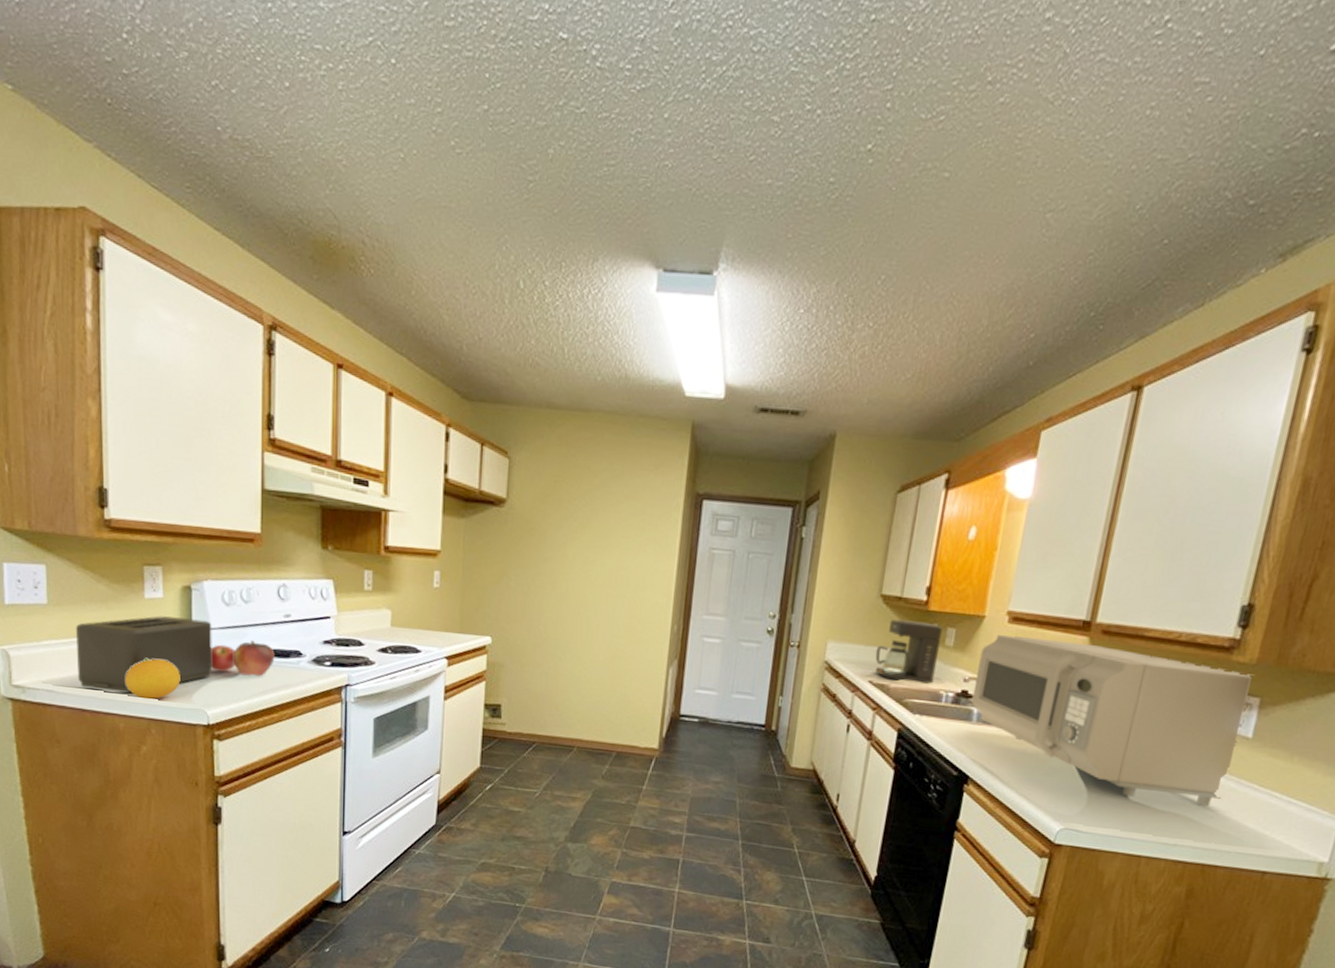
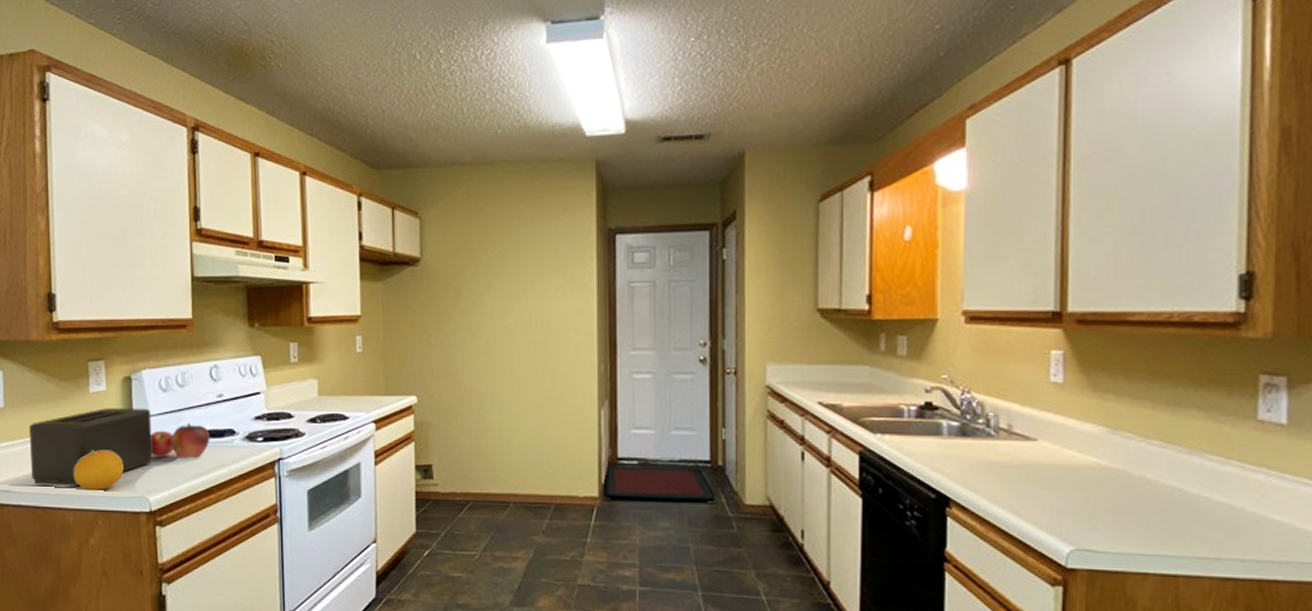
doormat: none [664,721,766,763] -> present [604,466,717,503]
coffee maker: present [875,619,943,684] -> none [821,333,892,399]
microwave: present [971,635,1255,806] -> none [938,336,1274,509]

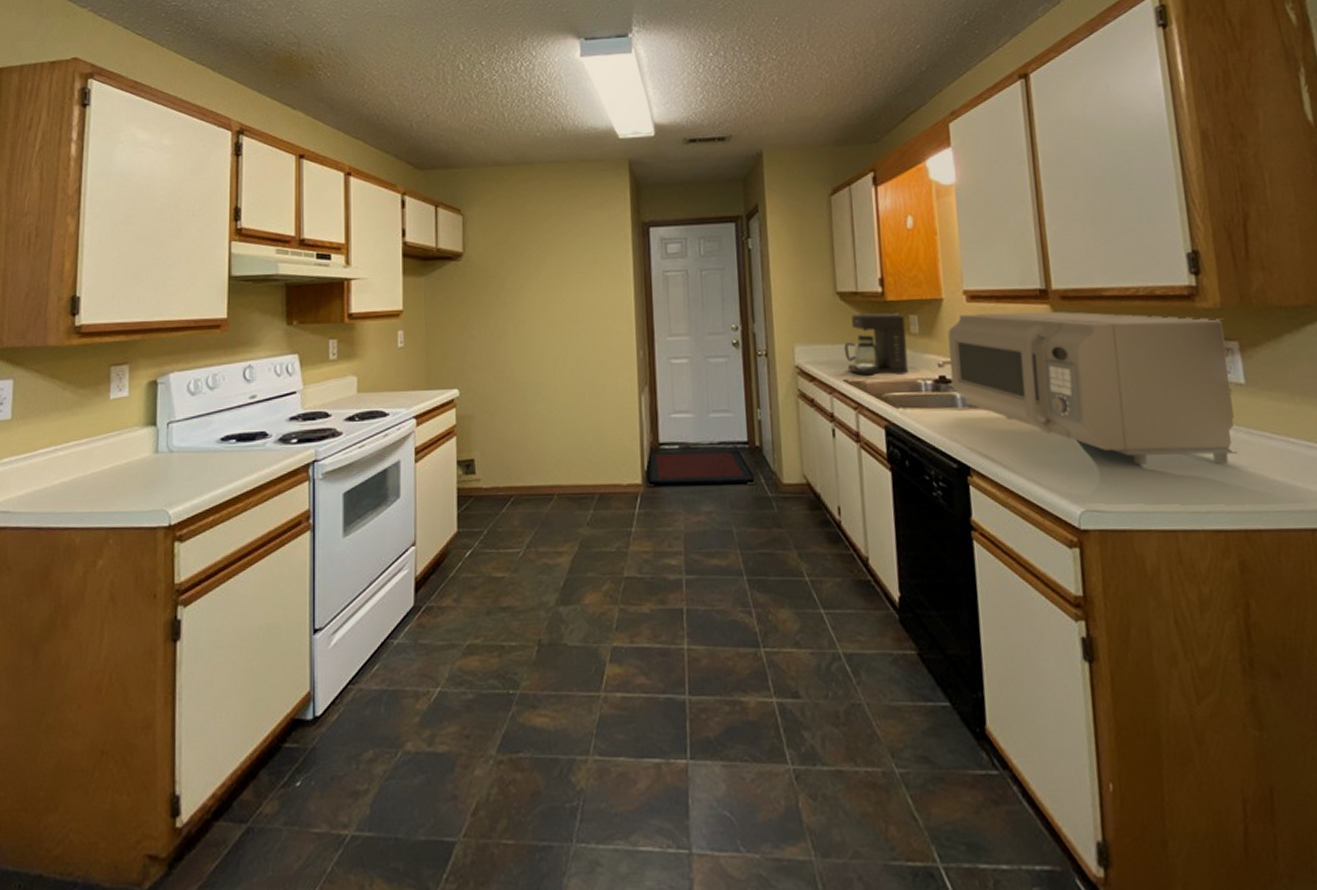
toaster: present [28,408,153,486] -> none [36,413,177,503]
fruit: present [73,450,124,491] -> none [84,460,142,507]
fruit: present [151,430,174,457] -> none [174,436,200,466]
fruit: present [171,423,210,460] -> none [197,427,240,468]
coffee maker: none [821,333,892,399] -> present [843,313,909,376]
microwave: none [938,336,1274,509] -> present [948,311,1237,465]

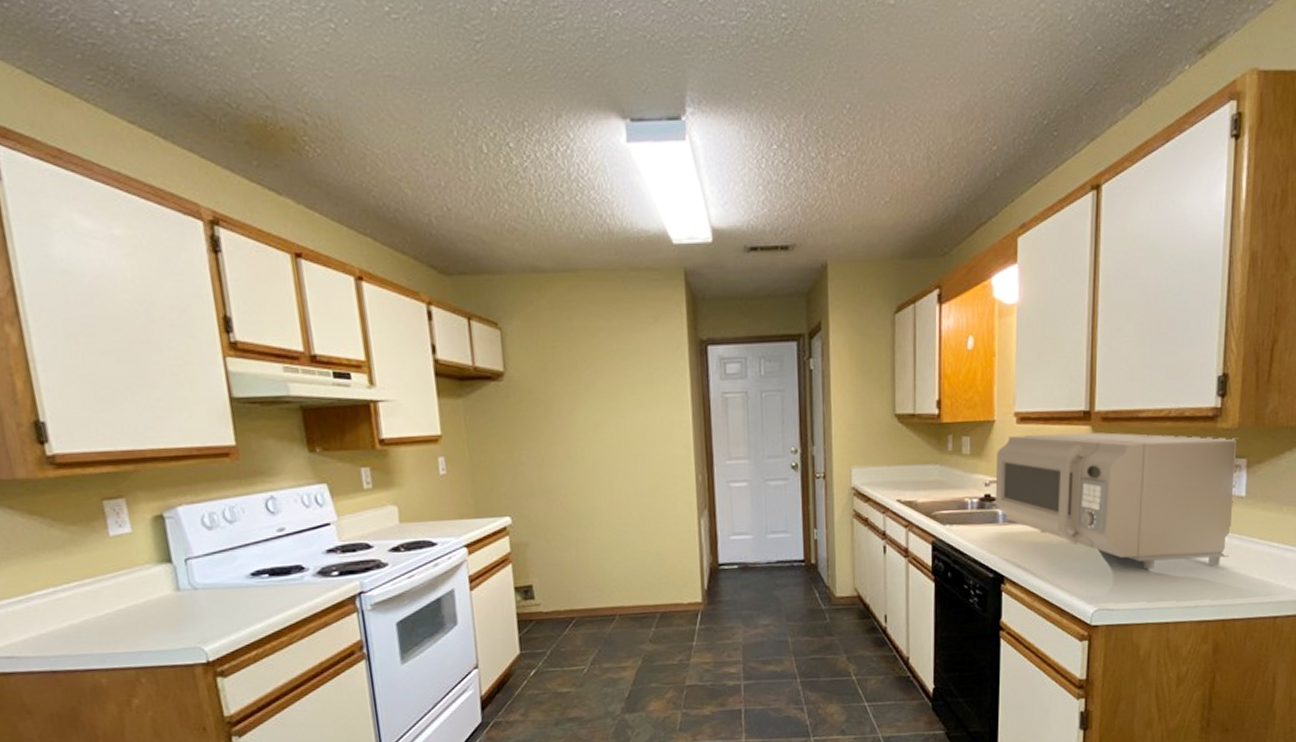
doormat: present [646,449,757,487] -> none [706,568,811,605]
coffee maker: present [843,313,909,376] -> none [899,434,958,496]

